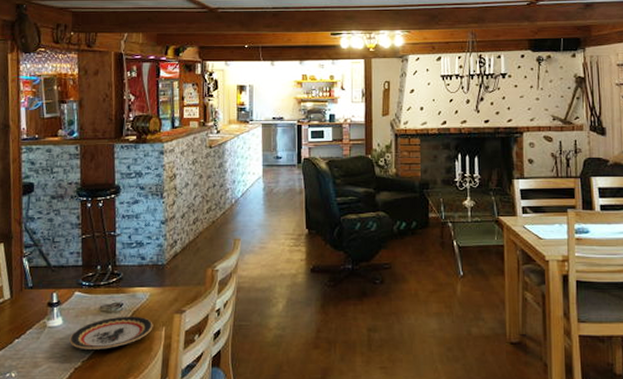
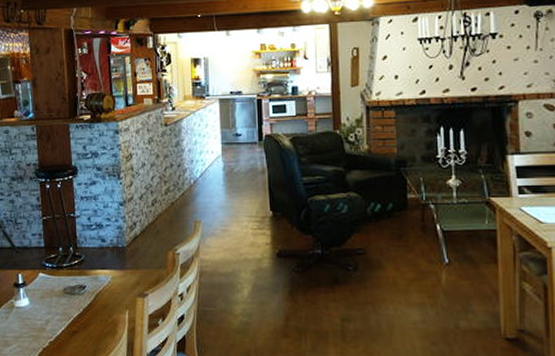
plate: present [69,316,153,349] -> none [36,298,117,331]

